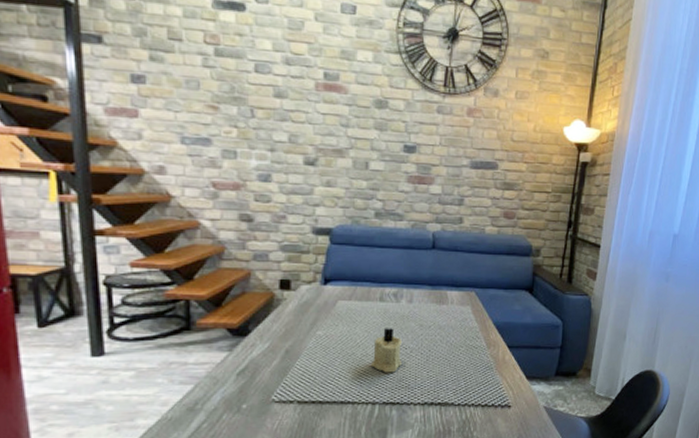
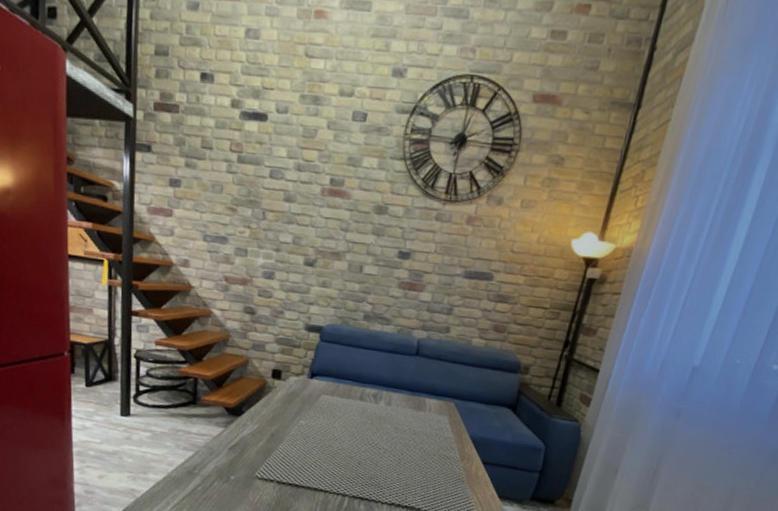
candle: present [372,328,403,373] -> none [346,426,377,470]

